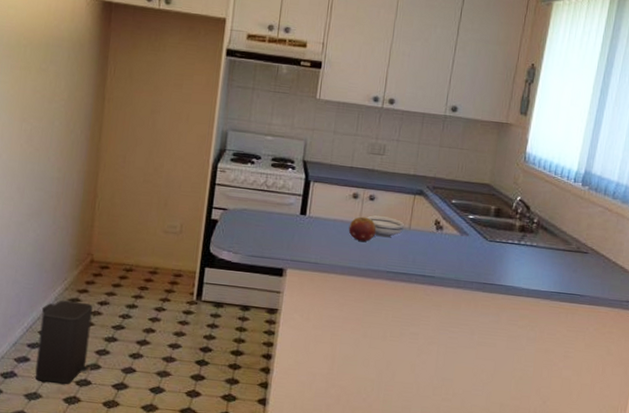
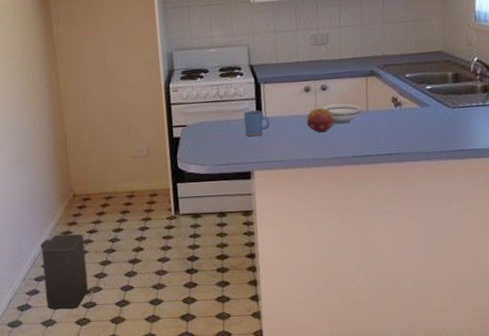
mug: none [286,206,313,234] -> present [243,110,270,137]

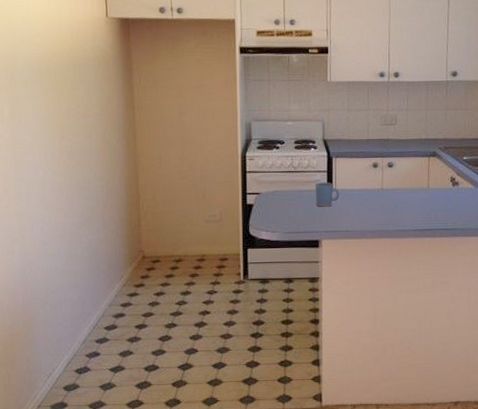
pedal bin: present [41,233,93,309] -> none [105,295,156,373]
fruit: present [306,107,335,132] -> none [373,183,399,205]
bowl: present [322,103,361,124] -> none [388,180,423,199]

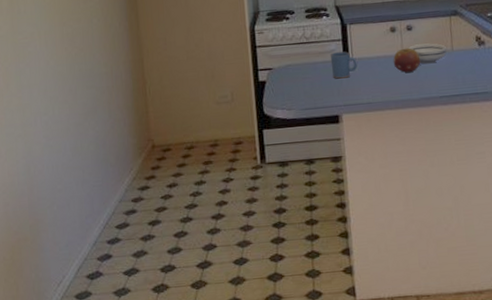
fruit: none [373,183,399,205] -> present [393,47,421,73]
bowl: none [388,180,423,199] -> present [408,43,447,64]

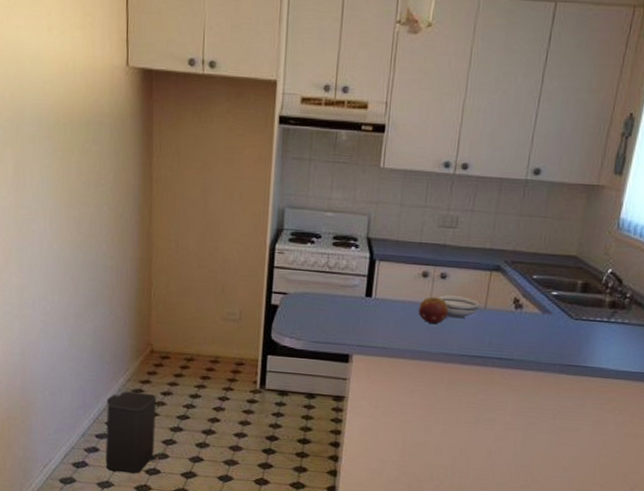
pedal bin: none [115,188,172,276] -> present [105,391,159,474]
mug: present [330,51,357,79] -> none [350,288,379,318]

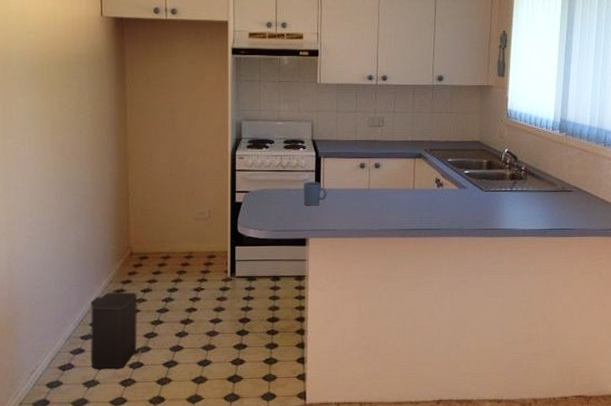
mug: none [350,288,379,318] -> present [303,182,327,206]
fruit: present [418,297,449,324] -> none [360,183,385,205]
bowl: present [438,295,479,319] -> none [375,181,408,199]

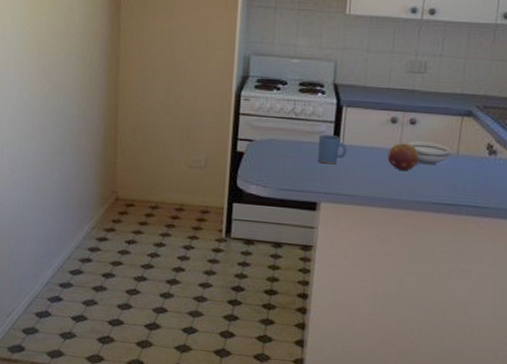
pedal bin: present [91,292,142,370] -> none [68,239,122,325]
fruit: none [360,183,385,205] -> present [387,143,419,170]
bowl: none [375,181,408,199] -> present [408,141,451,166]

